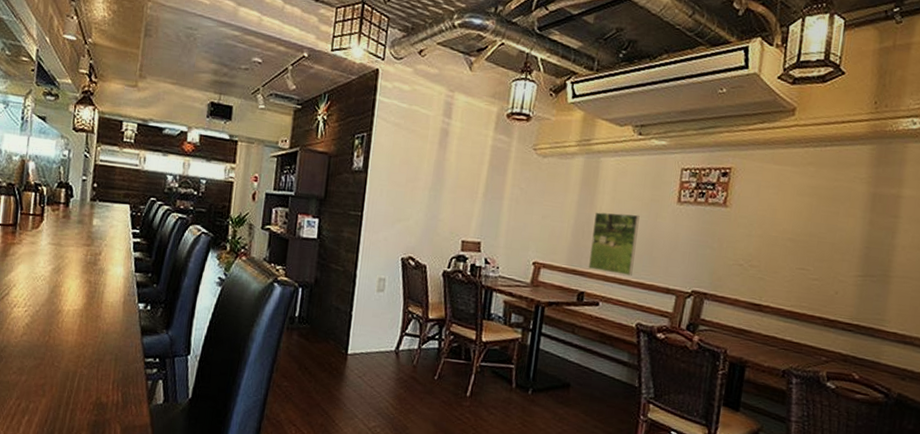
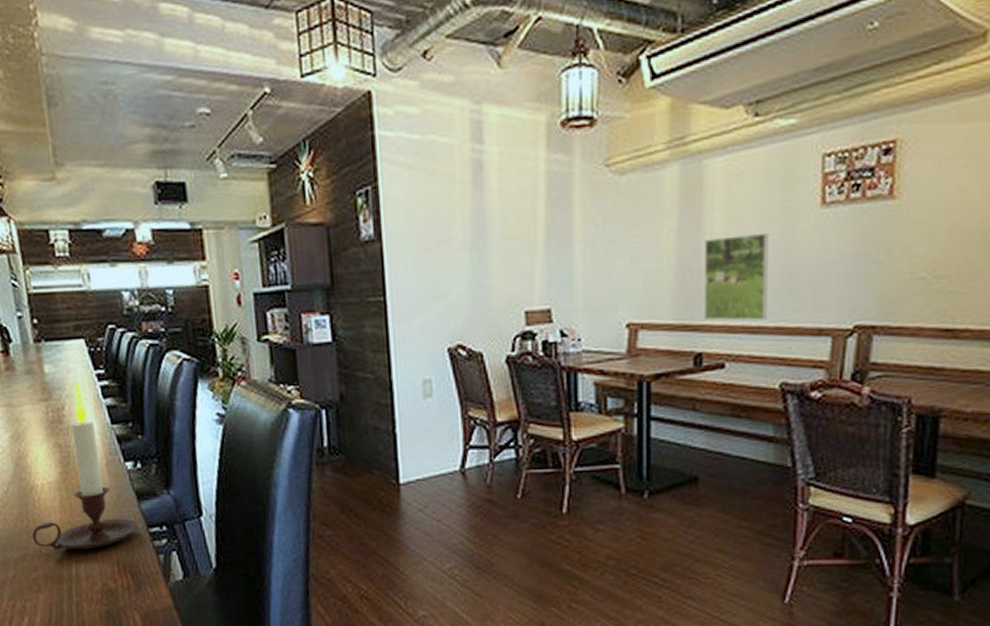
candle: none [49,237,137,368] -> present [31,383,139,550]

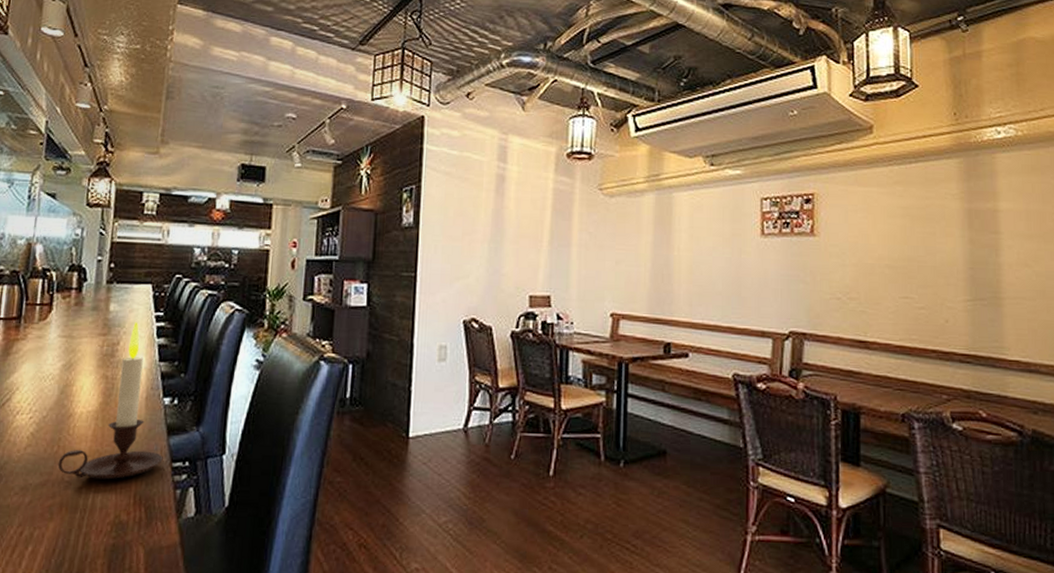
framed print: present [703,232,769,321] -> none [672,251,722,320]

